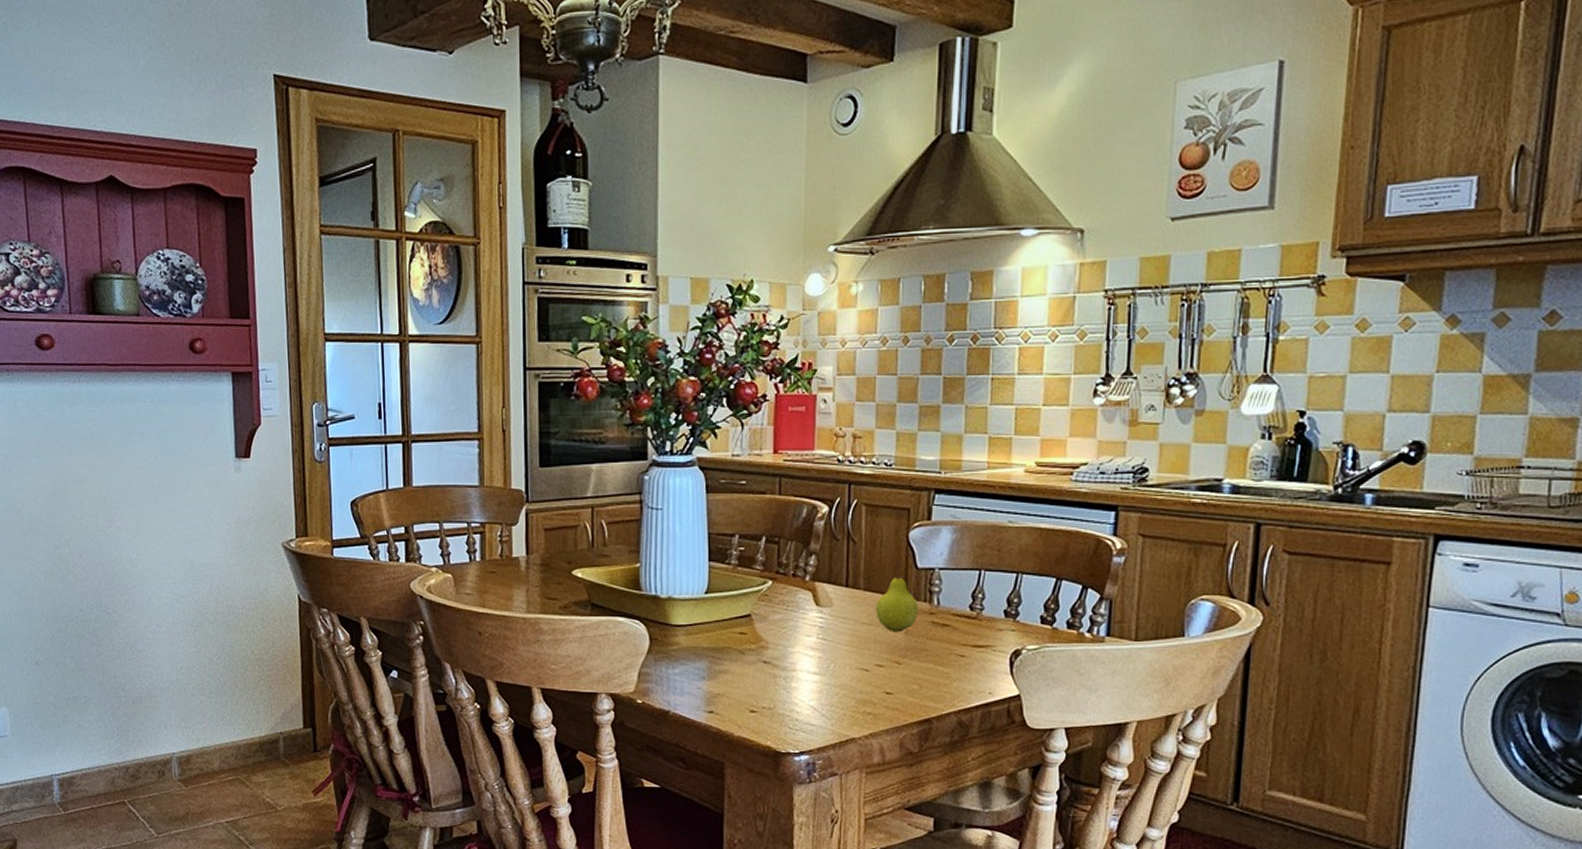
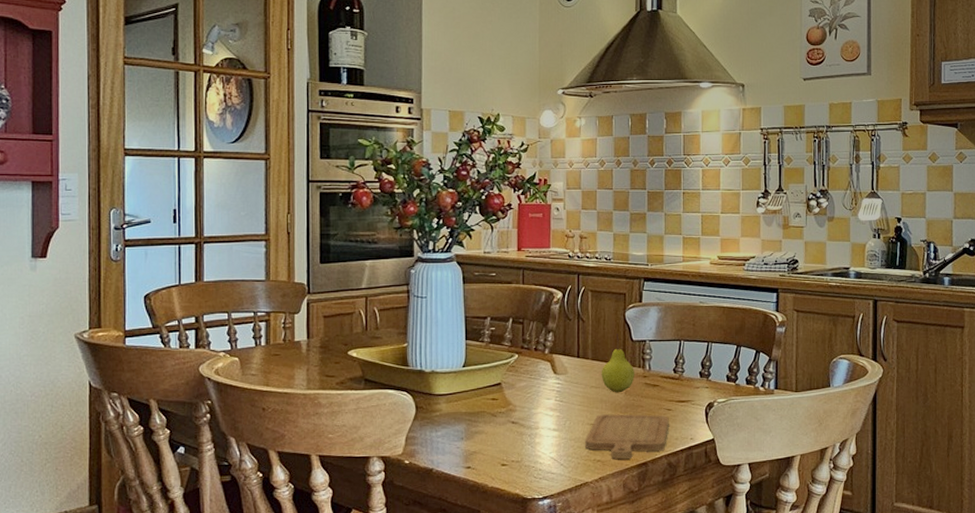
chopping board: none [852,658,961,714] -> present [584,414,669,460]

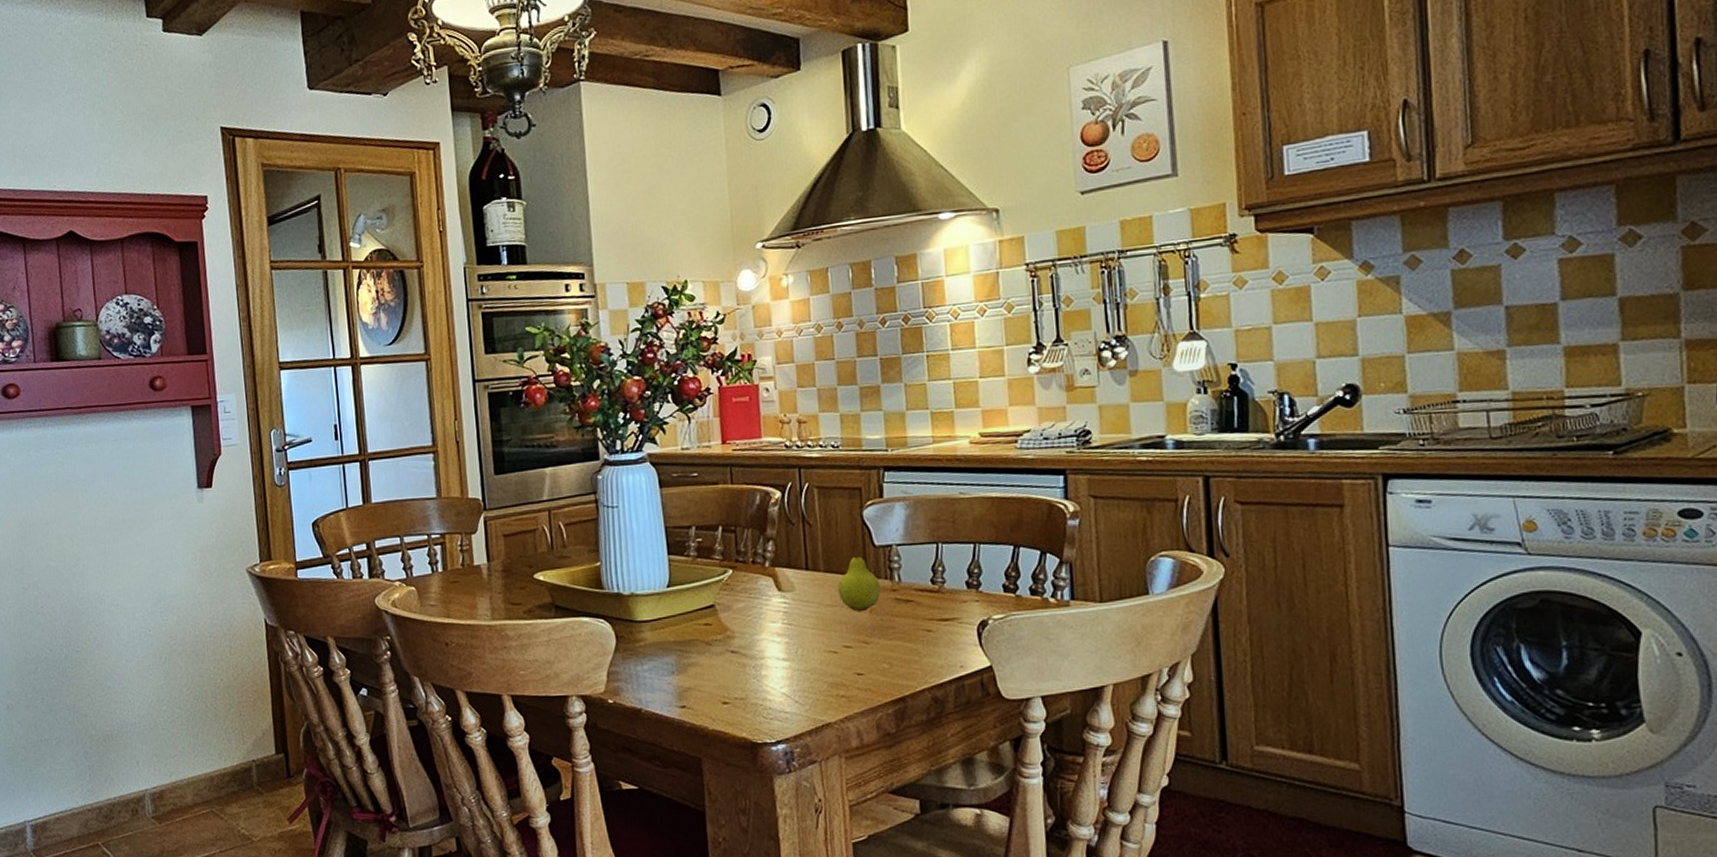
chopping board: present [584,414,669,460] -> none [822,637,931,695]

